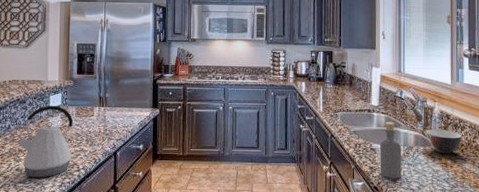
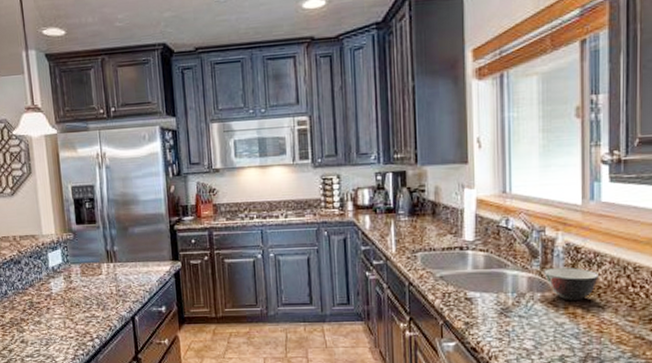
kettle: present [16,105,76,178] -> none [17,264,87,350]
bottle: present [380,121,402,179] -> none [478,261,510,336]

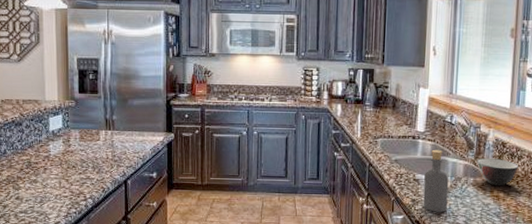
bottle: none [478,261,510,336] -> present [423,149,449,212]

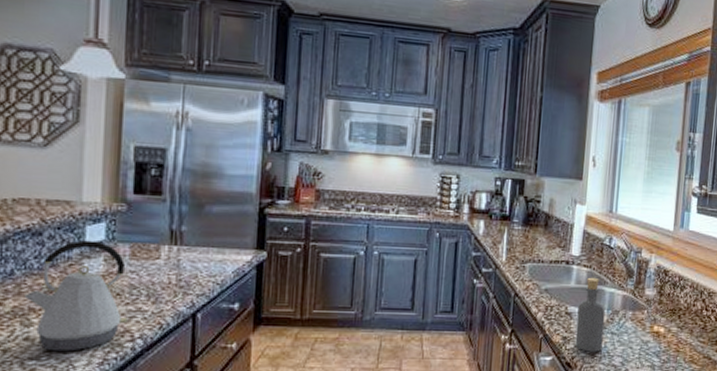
kettle: none [14,128,82,208] -> present [25,240,129,352]
soup bowl: present [477,158,518,185] -> none [637,288,681,320]

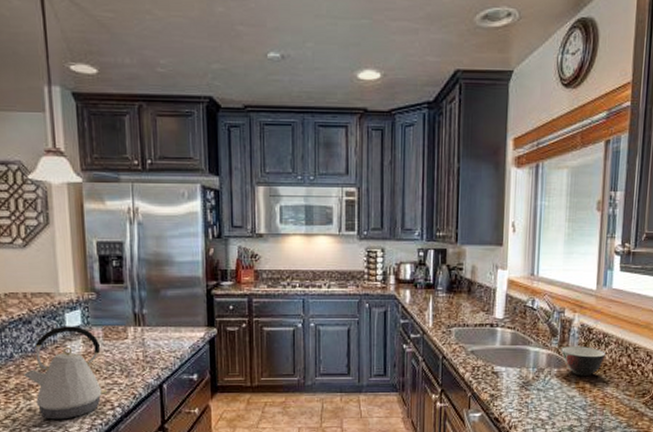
bottle: present [575,277,605,352] -> none [502,338,531,408]
soup bowl: none [637,288,681,320] -> present [561,346,606,376]

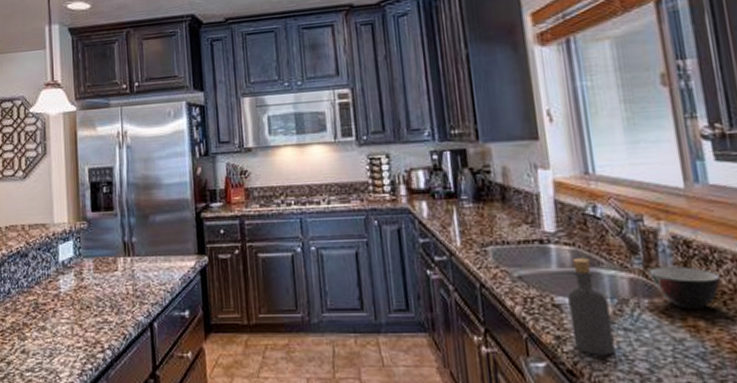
kettle: present [24,326,108,420] -> none [19,258,98,363]
bottle: none [502,338,531,408] -> present [568,257,615,355]

